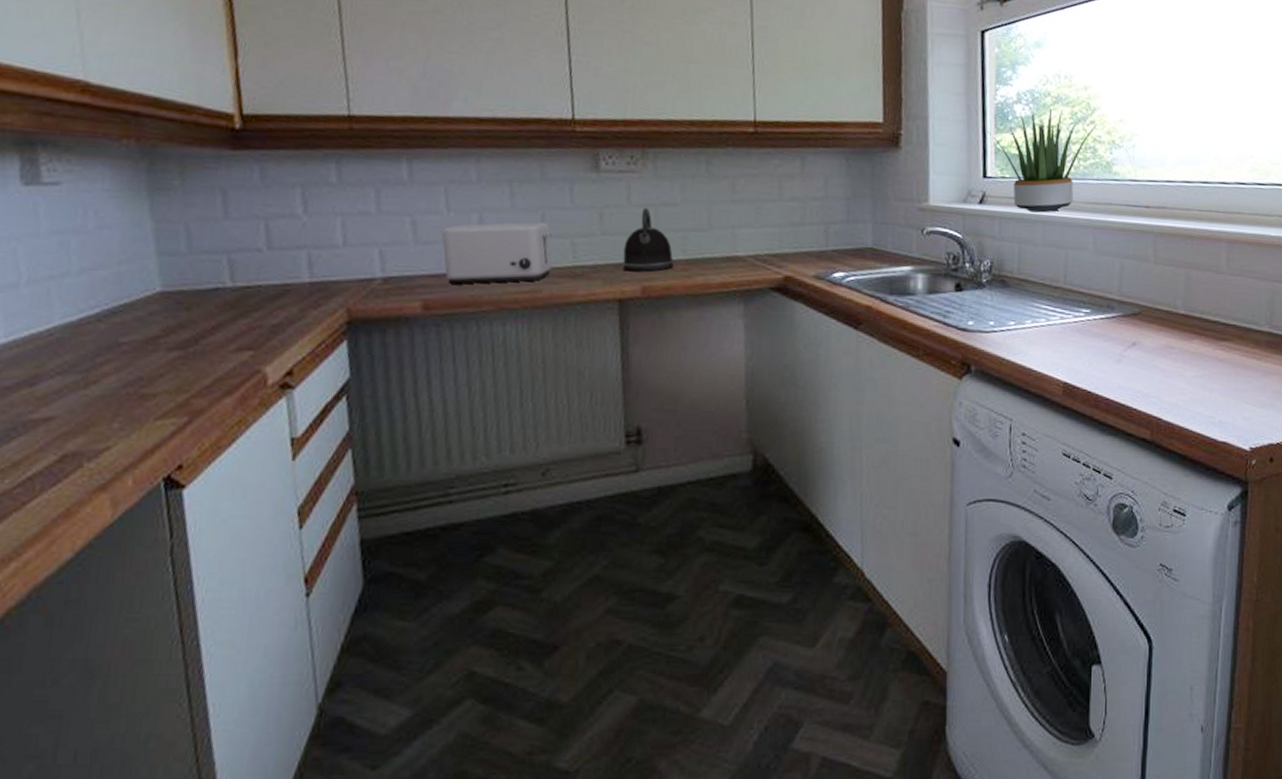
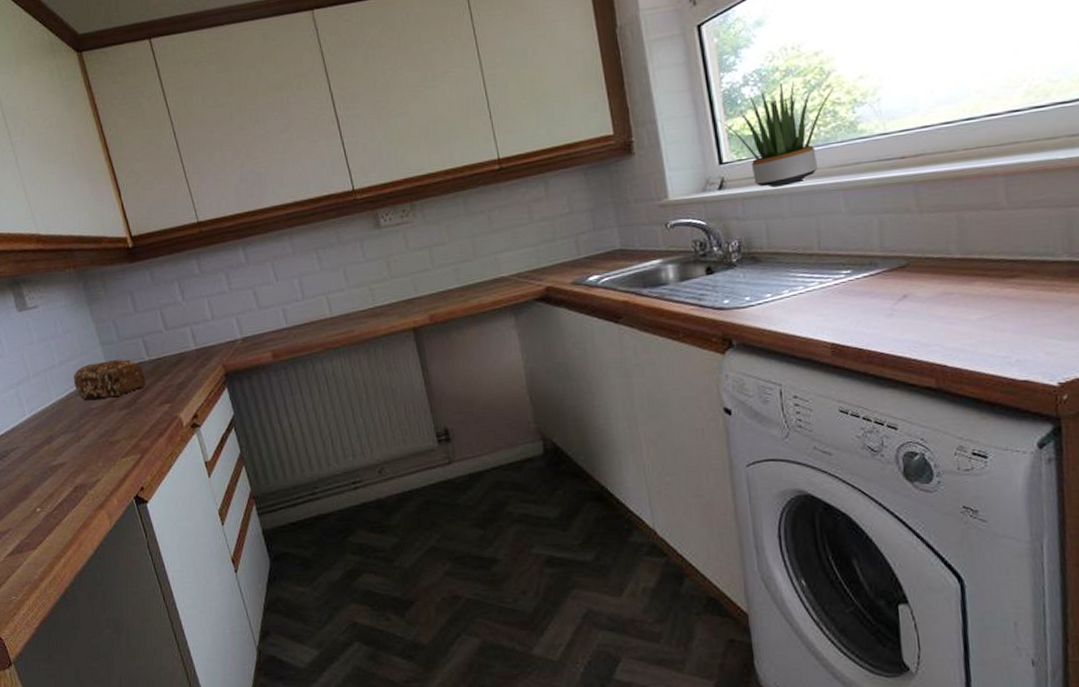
bread loaf: none [97,278,221,331] -> present [73,359,146,400]
toaster: present [441,222,552,286] -> none [275,277,358,336]
kettle: present [622,207,674,272] -> none [409,250,452,305]

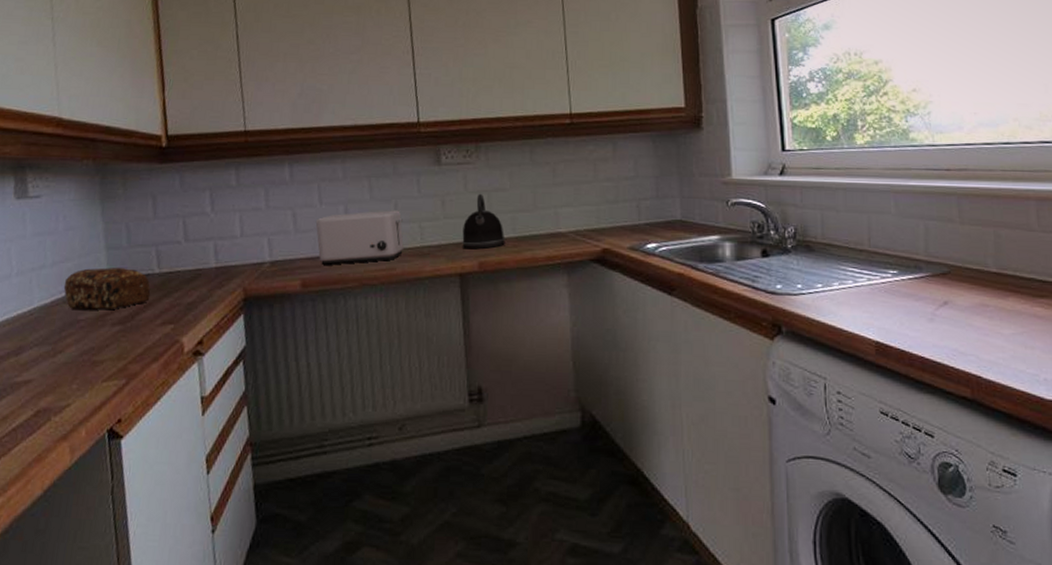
toaster: none [275,277,358,336] -> present [315,210,404,266]
kettle: none [409,250,452,305] -> present [462,193,506,250]
potted plant: present [715,80,835,188] -> none [781,83,891,181]

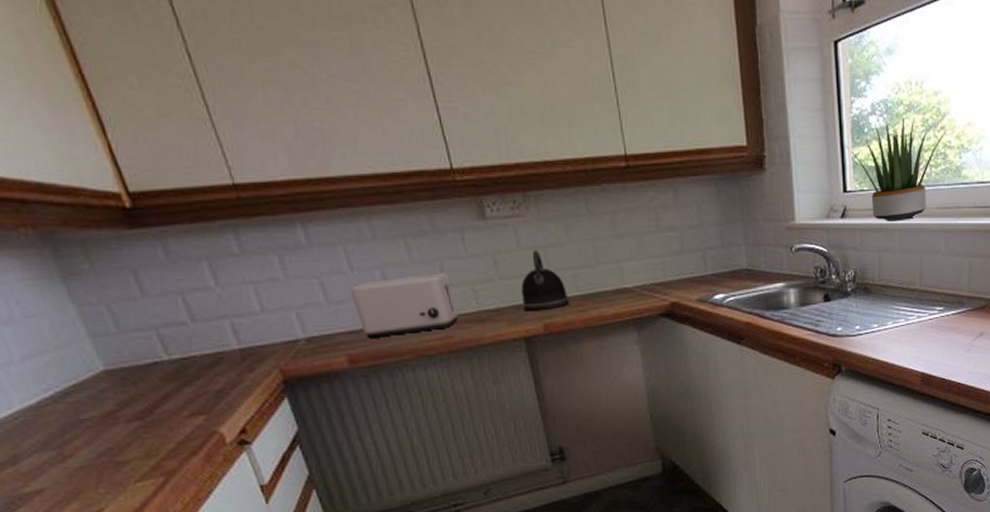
bread loaf: present [63,267,151,310] -> none [46,356,167,408]
potted plant: none [781,83,891,181] -> present [844,117,948,222]

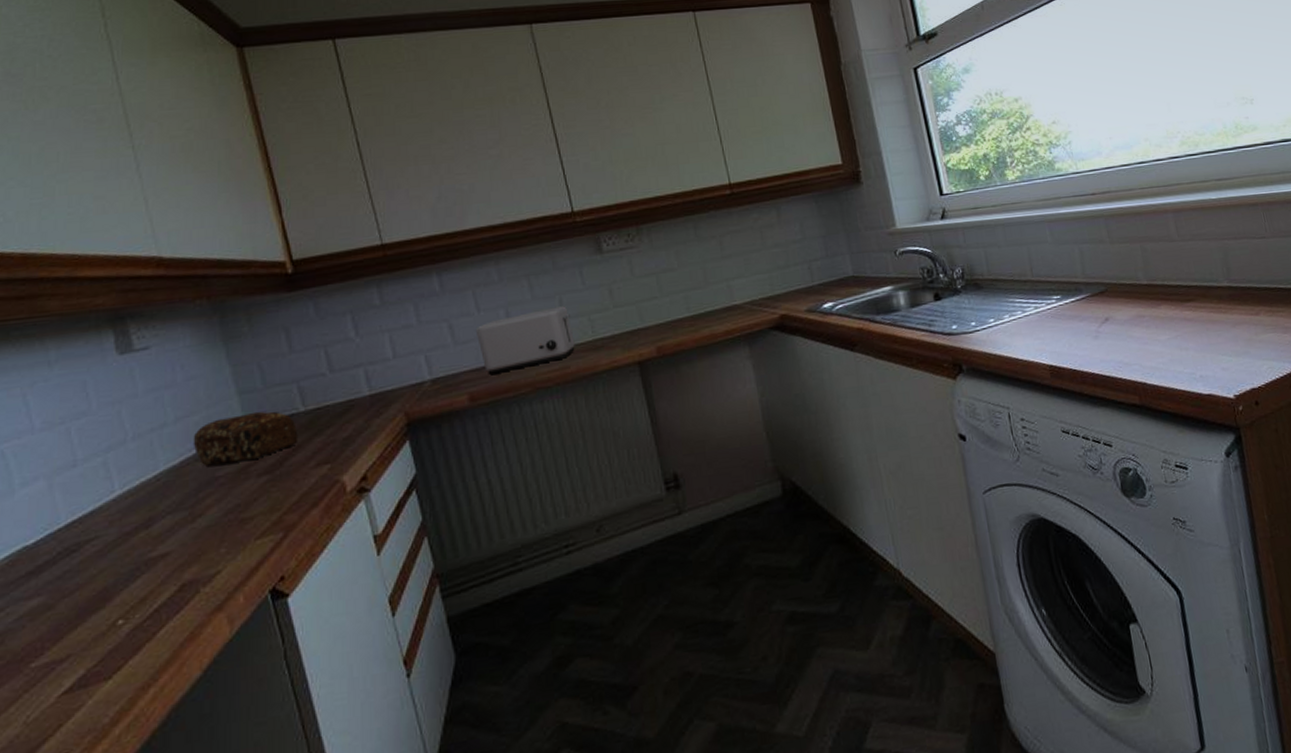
bread loaf: none [46,356,167,408] -> present [193,411,299,466]
kettle: present [521,249,570,311] -> none [635,276,681,336]
potted plant: present [844,117,948,222] -> none [934,122,1034,218]

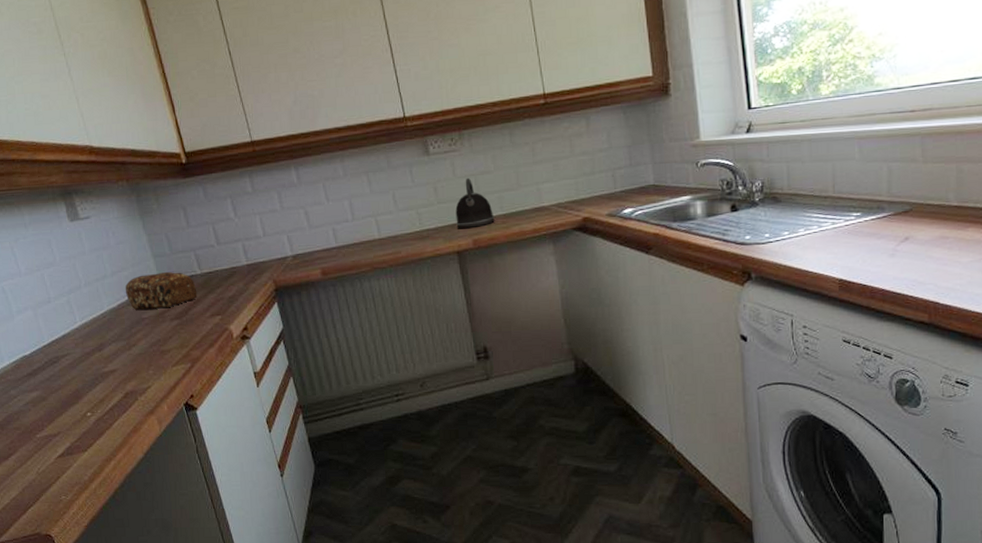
toaster: present [475,306,575,375] -> none [325,200,405,255]
kettle: none [635,276,681,336] -> present [455,177,495,229]

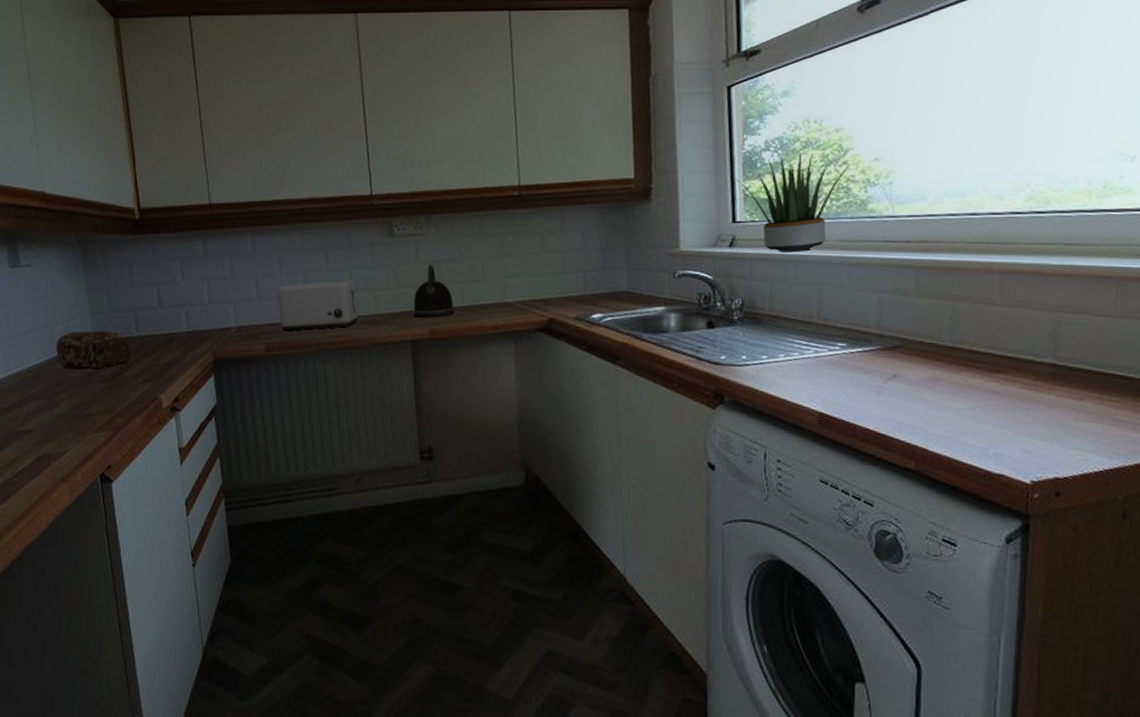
toaster: none [325,200,405,255] -> present [276,280,359,332]
potted plant: none [747,33,857,133] -> present [734,152,851,253]

